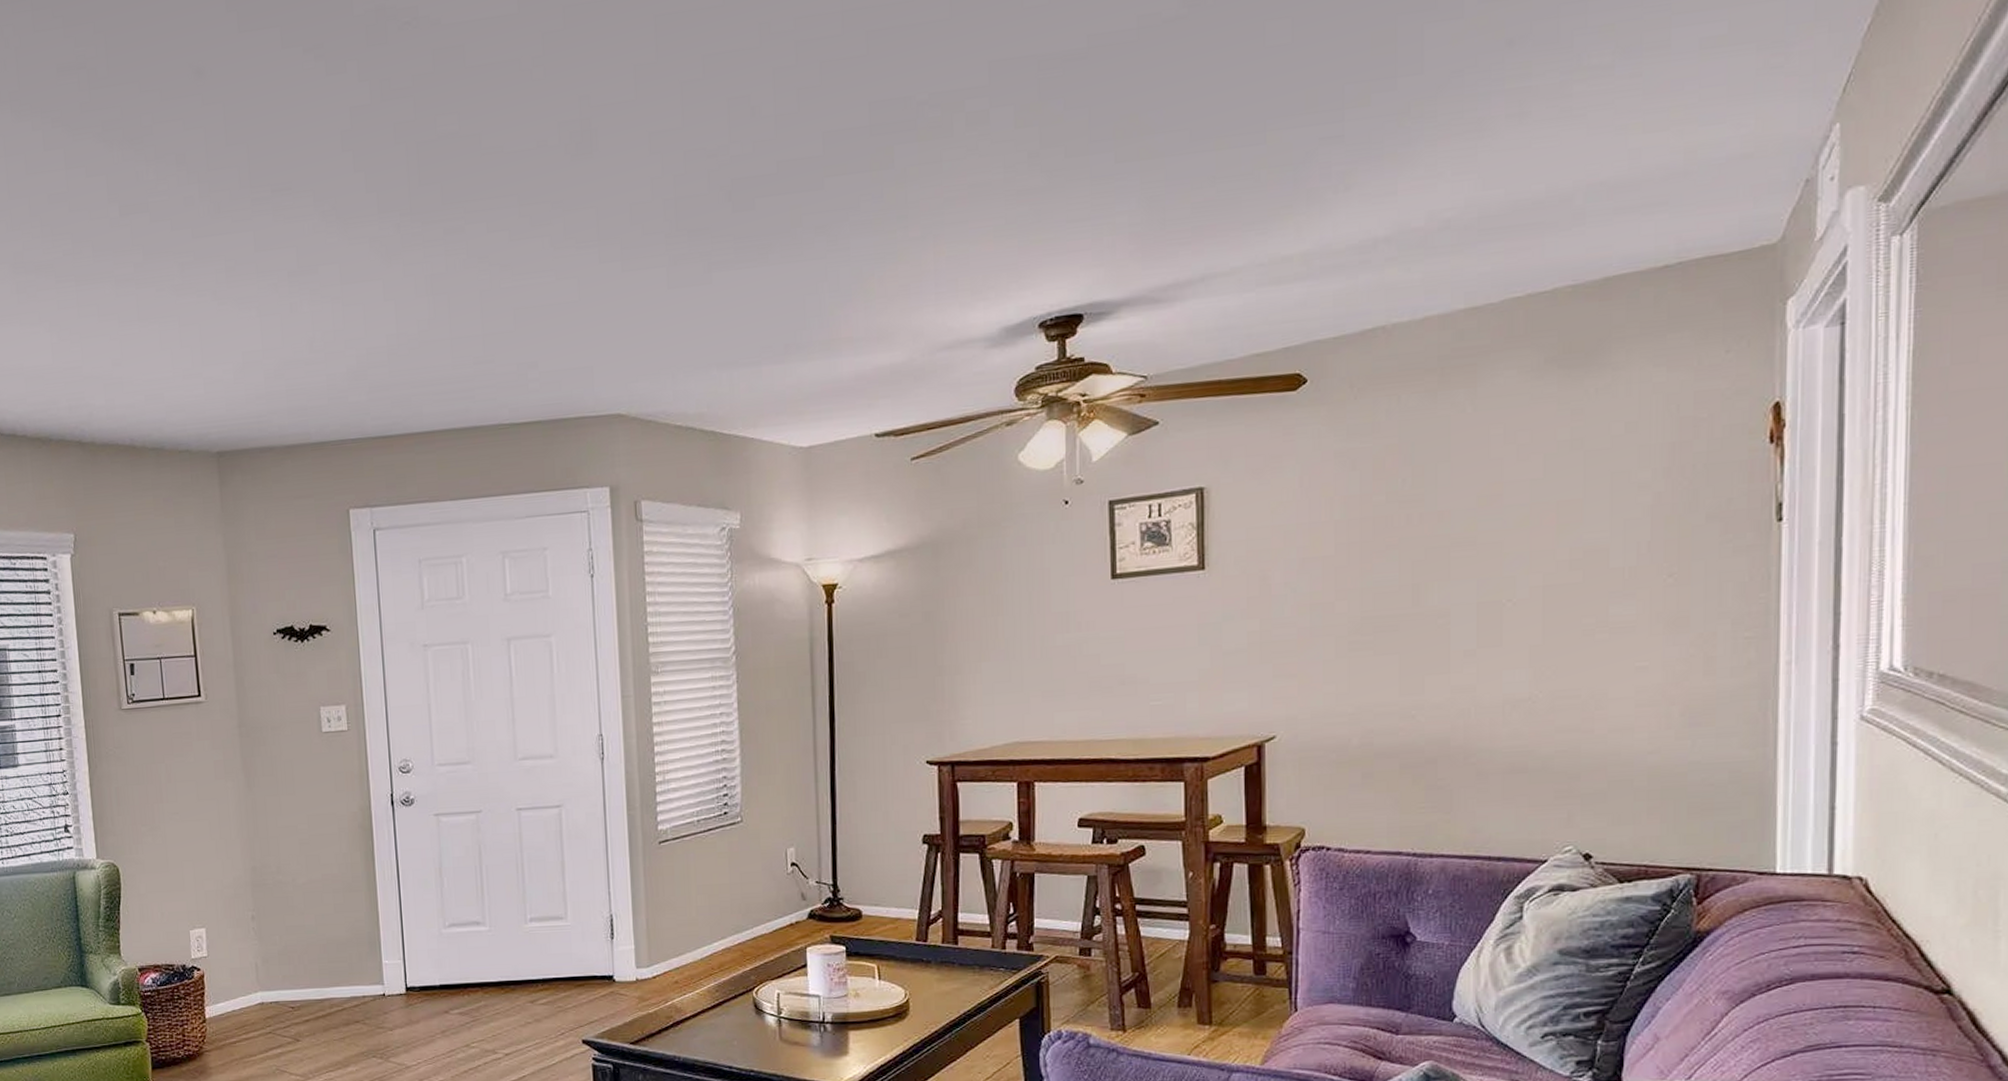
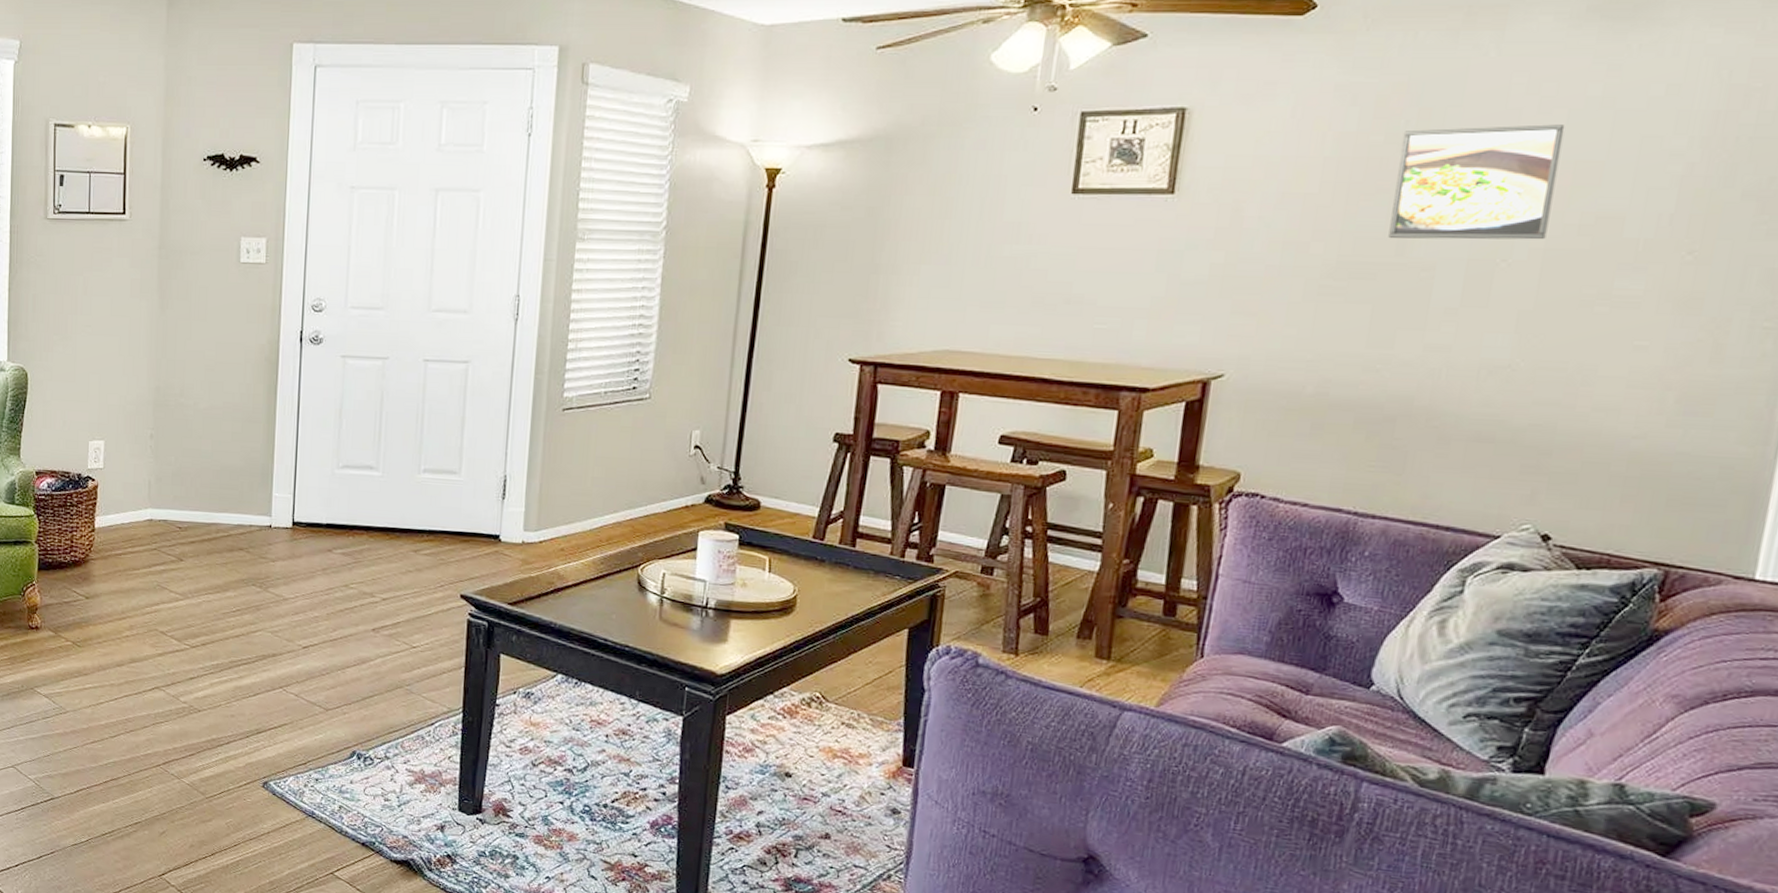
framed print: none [1402,469,1543,590] -> present [1388,124,1565,240]

